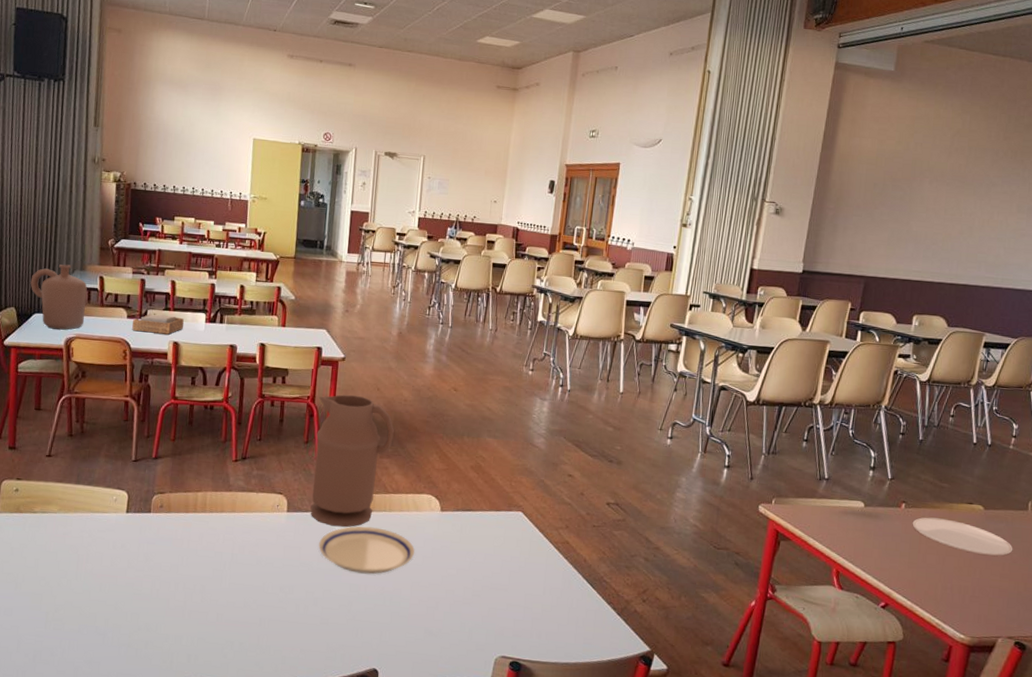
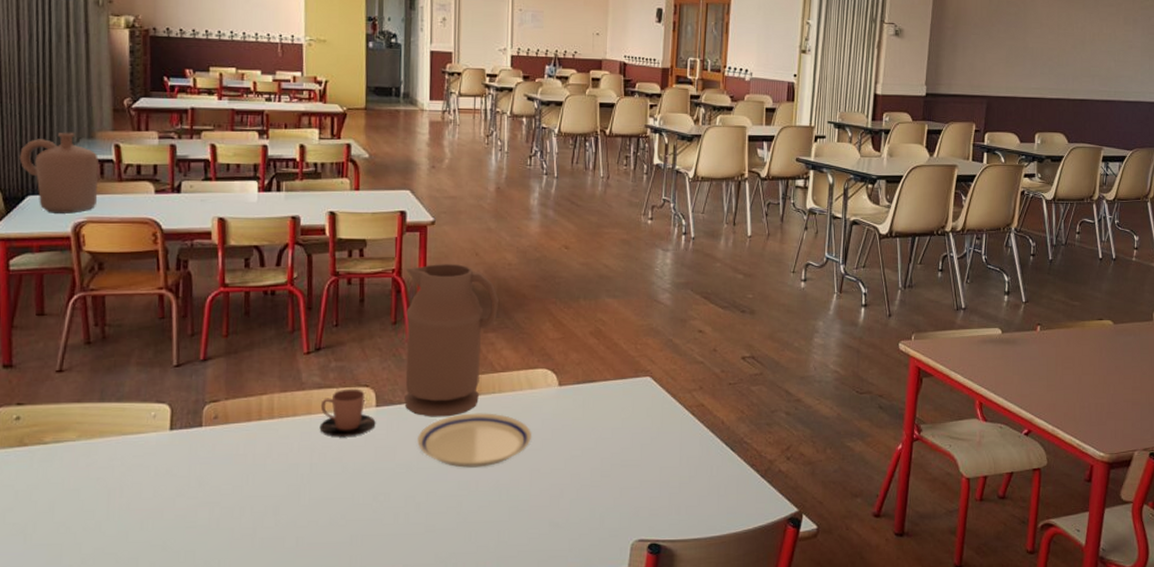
napkin holder: present [132,314,185,335] -> none [163,186,231,210]
cup: none [241,494,286,535] -> present [319,388,376,438]
plate: present [912,517,1013,556] -> none [1048,337,1142,369]

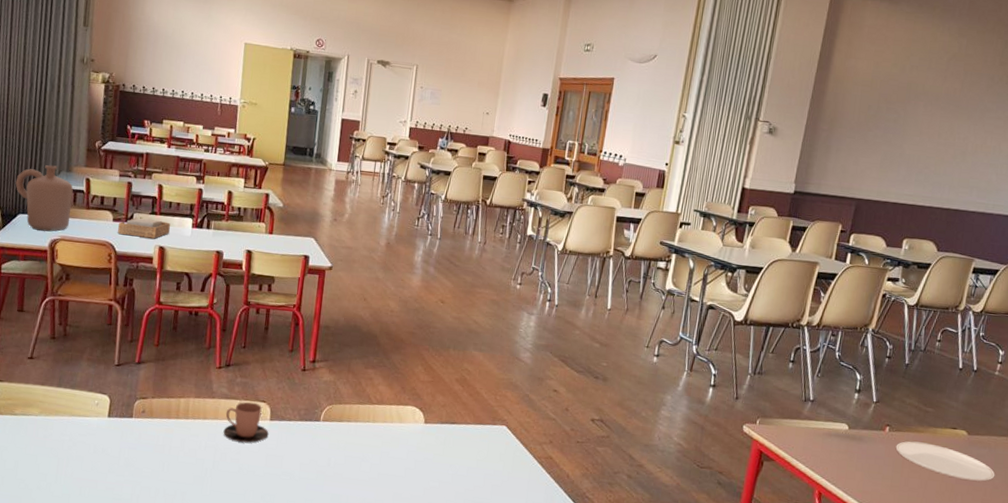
napkin holder: none [163,186,231,210] -> present [118,218,171,239]
water jug: present [404,263,499,417] -> none [293,304,380,437]
plate: present [417,413,533,468] -> none [301,436,398,485]
plate: none [1048,337,1142,369] -> present [895,441,995,482]

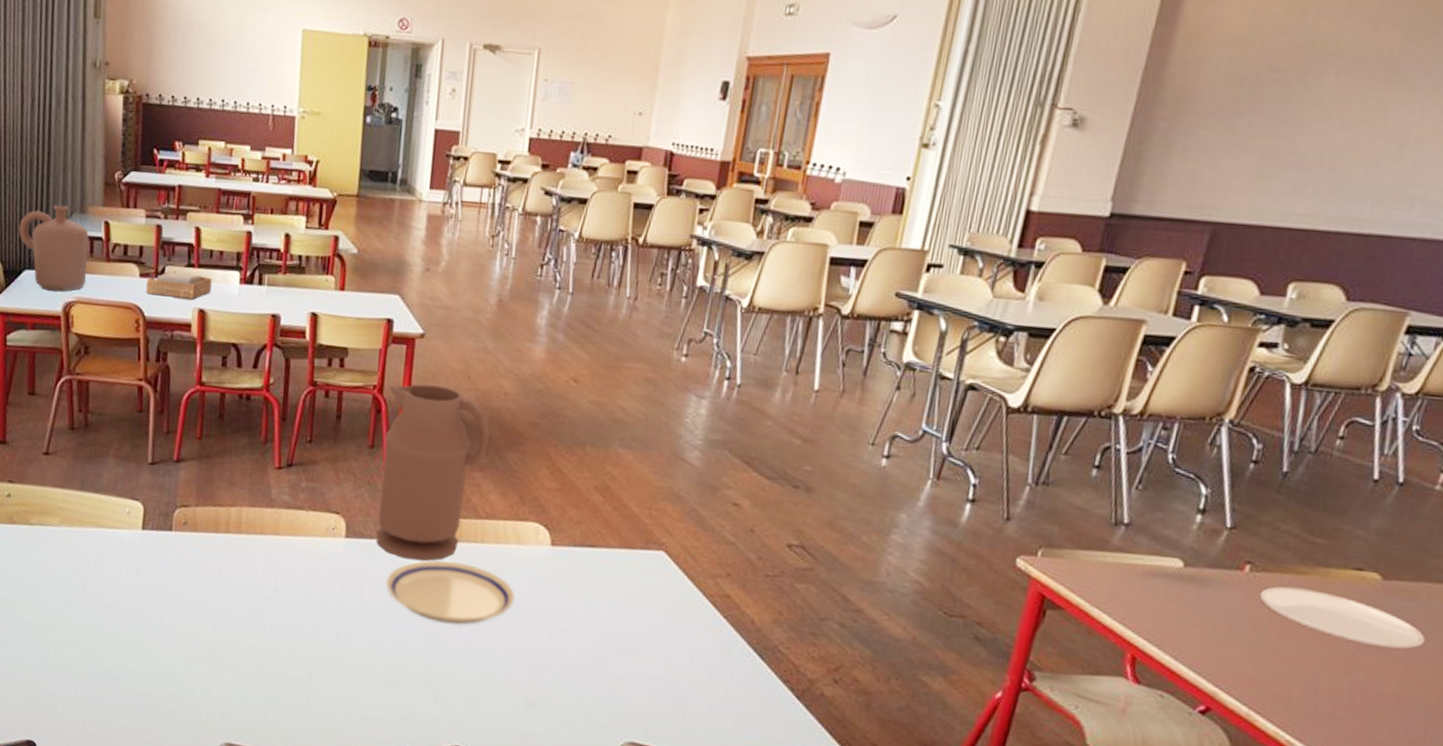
cup: present [223,401,269,443] -> none [286,512,344,566]
water jug: none [293,304,380,437] -> present [376,384,490,561]
plate: none [301,436,398,485] -> present [386,560,516,625]

